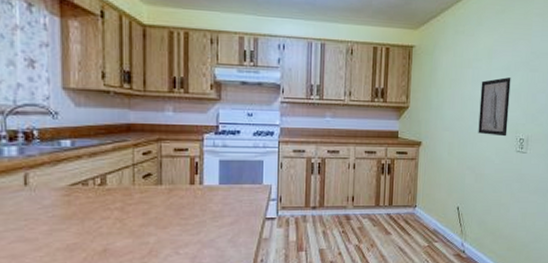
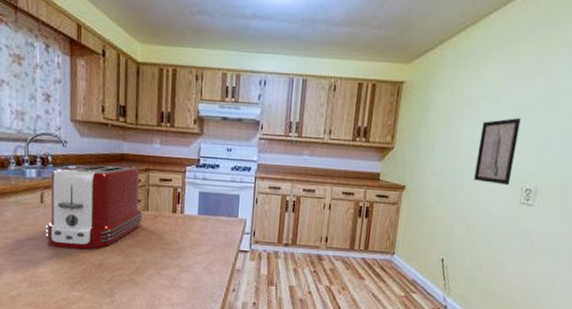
toaster: none [31,136,156,236] -> present [45,164,143,250]

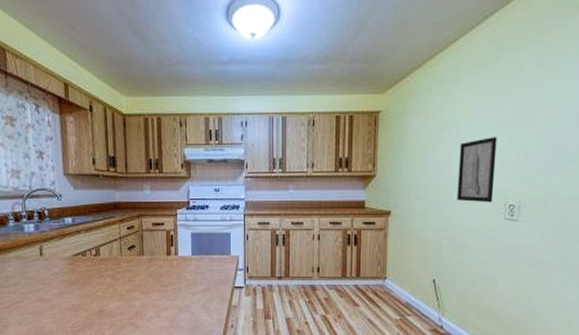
toaster: present [45,164,143,250] -> none [46,214,139,298]

